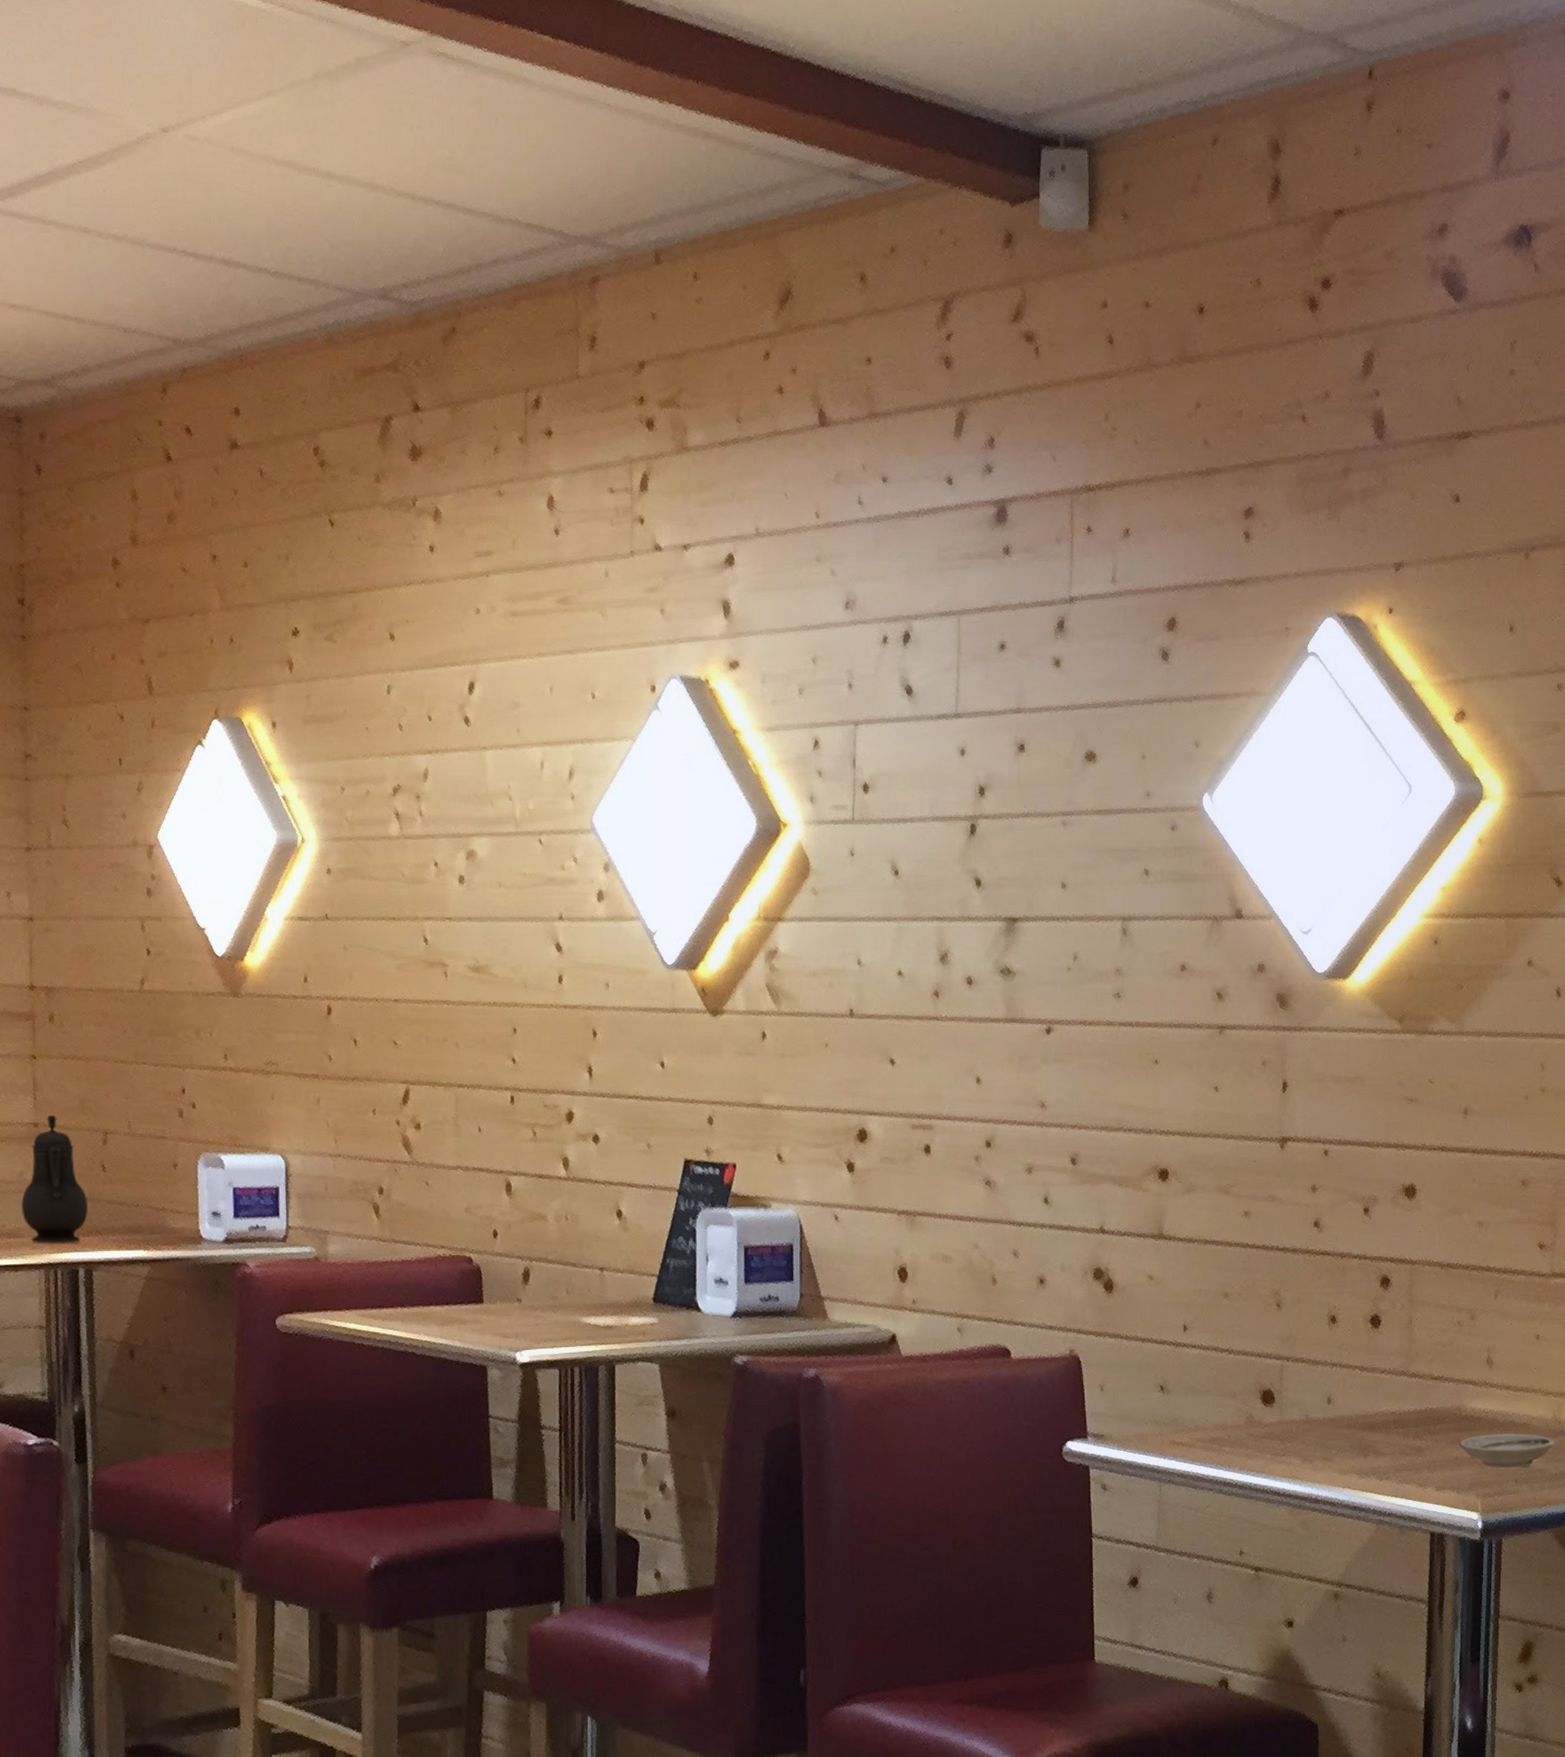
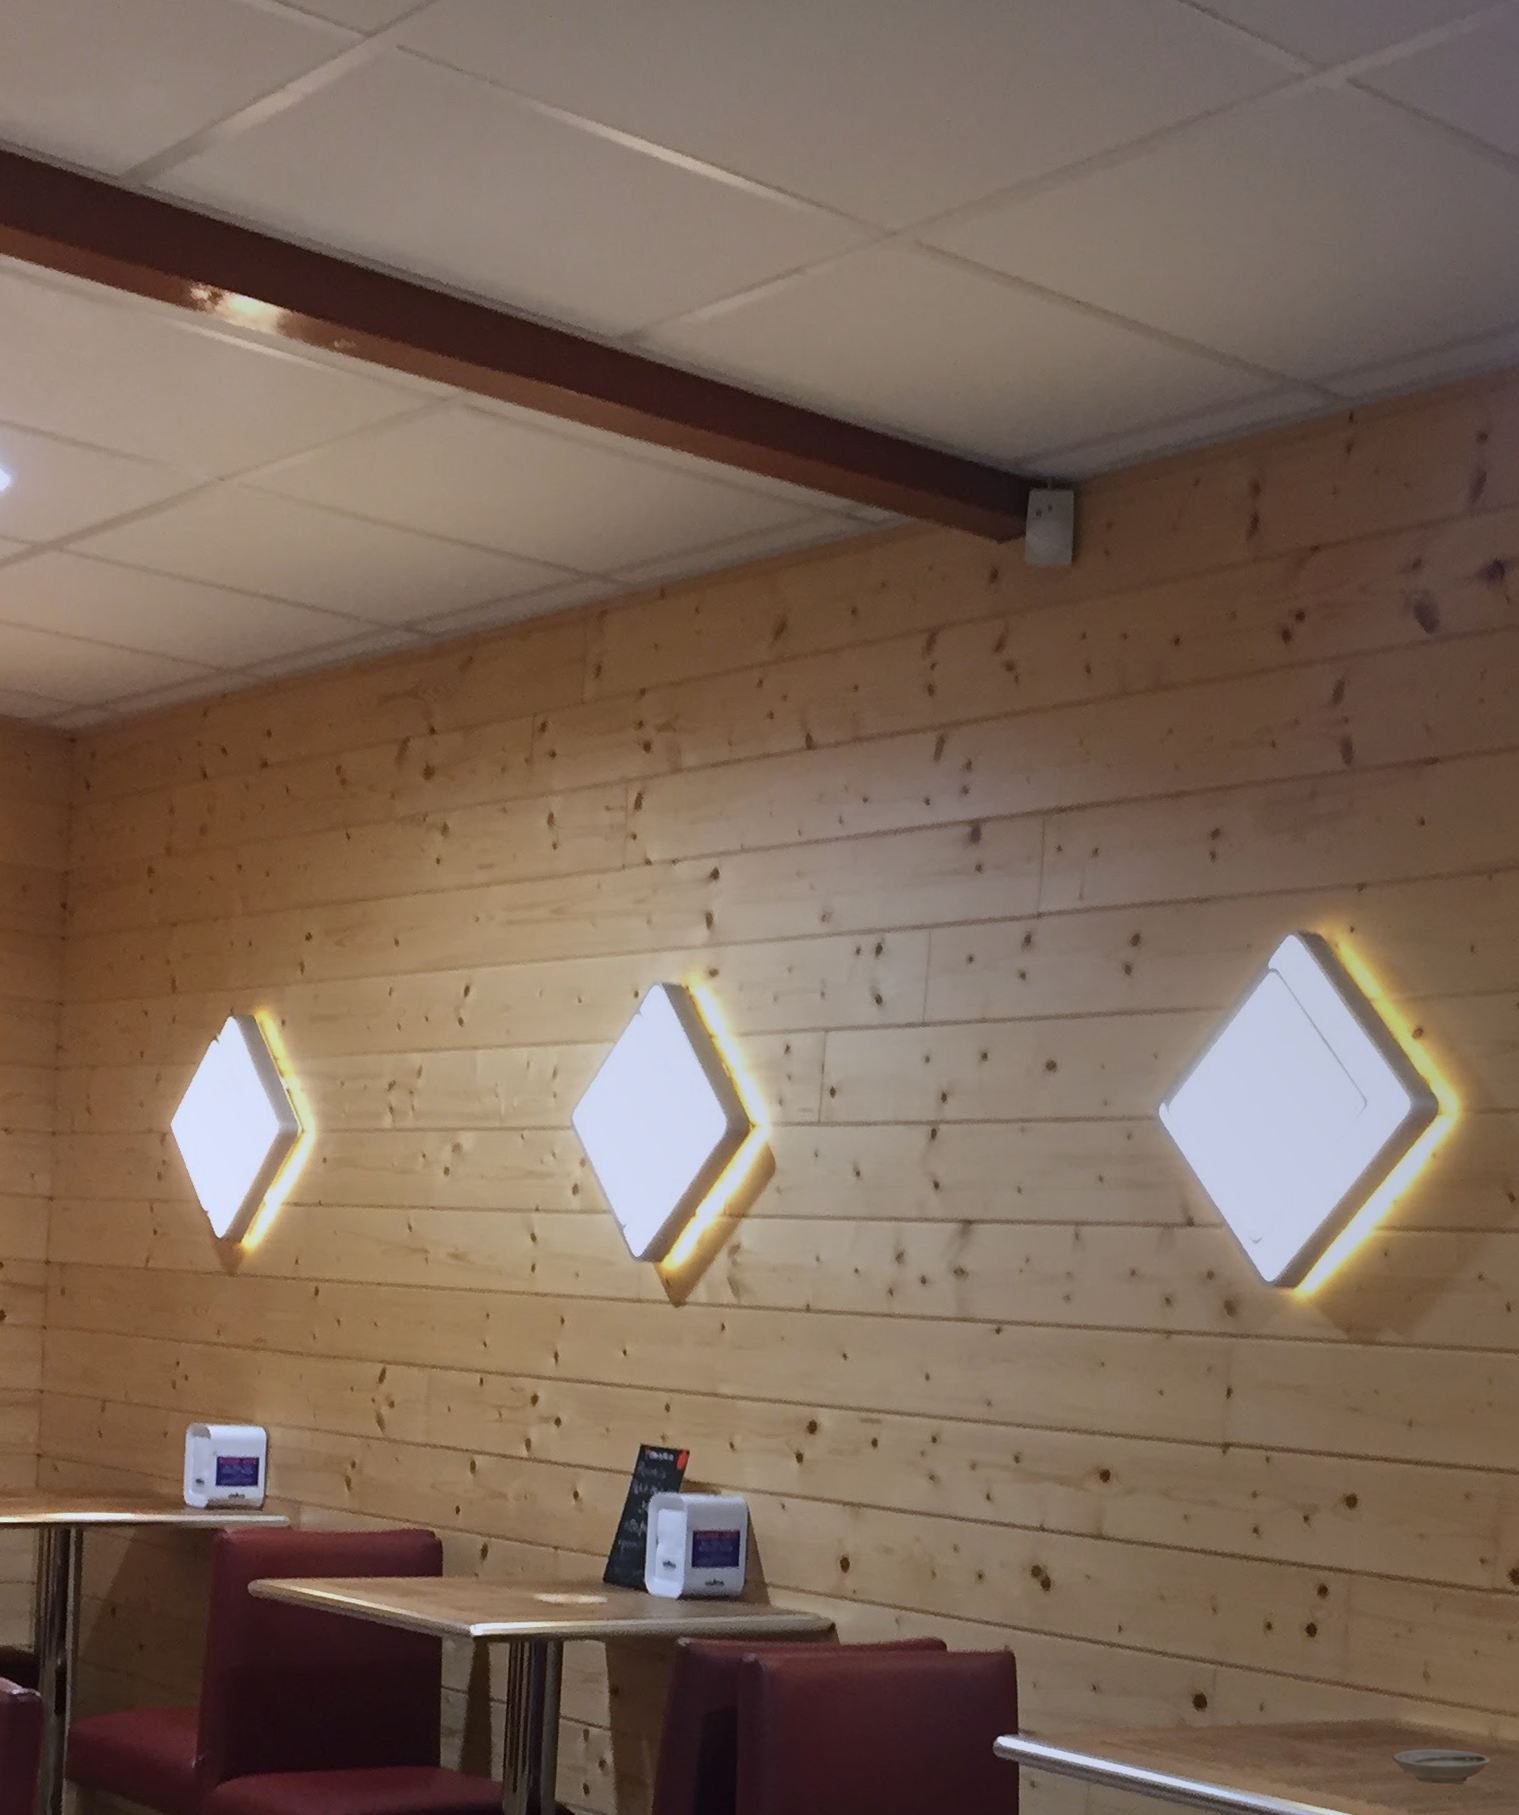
coffeepot: present [21,1114,89,1244] -> none [23,1382,84,1504]

